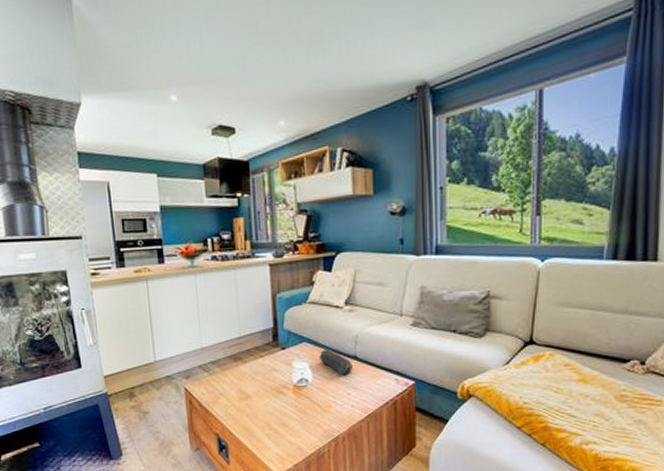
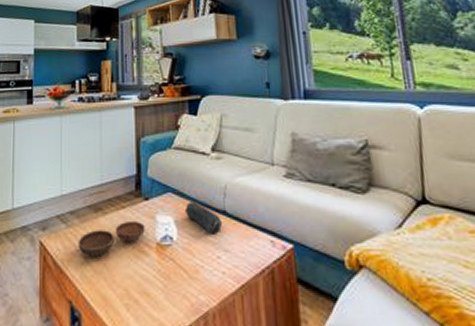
bowl: none [220,367,283,398] -> present [78,220,145,256]

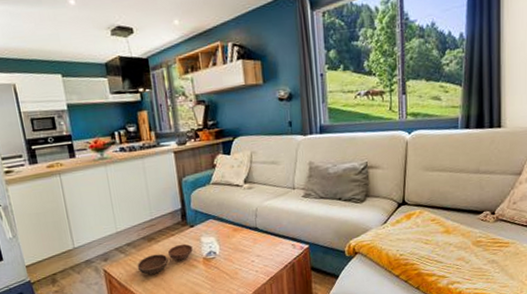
speaker: present [184,201,223,235] -> none [224,223,255,246]

